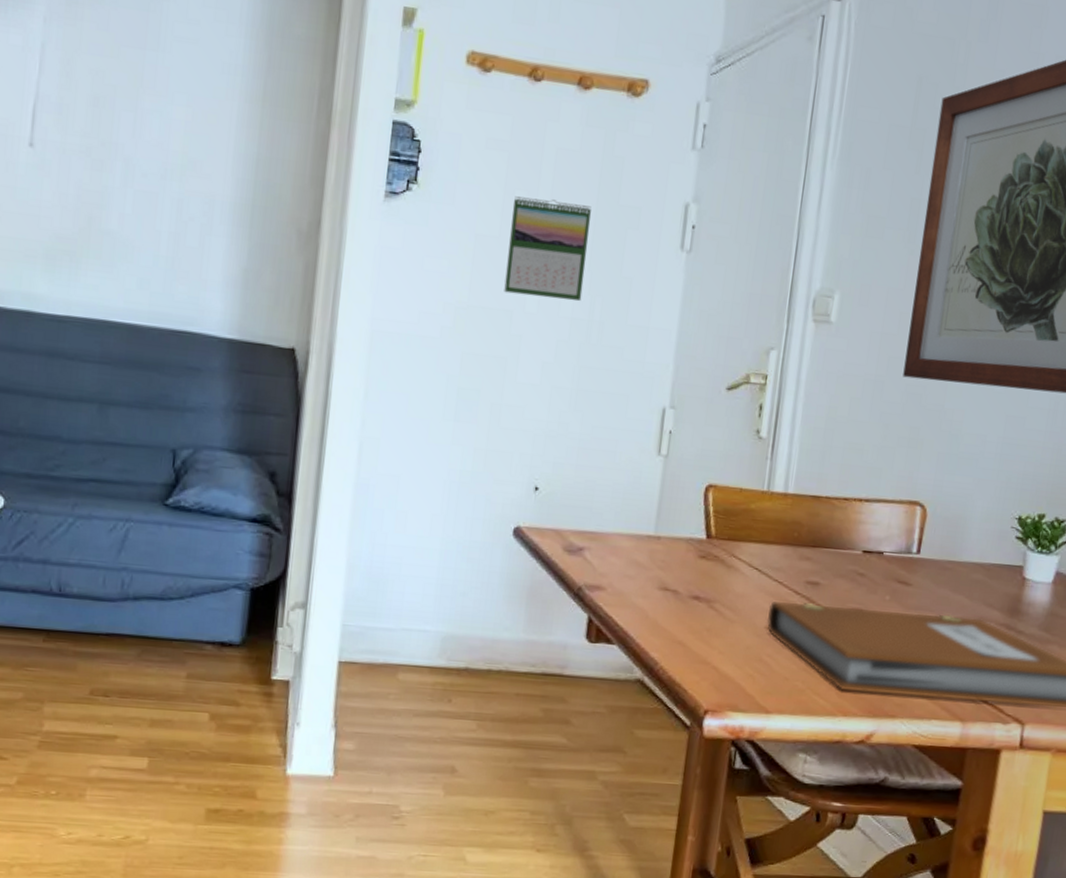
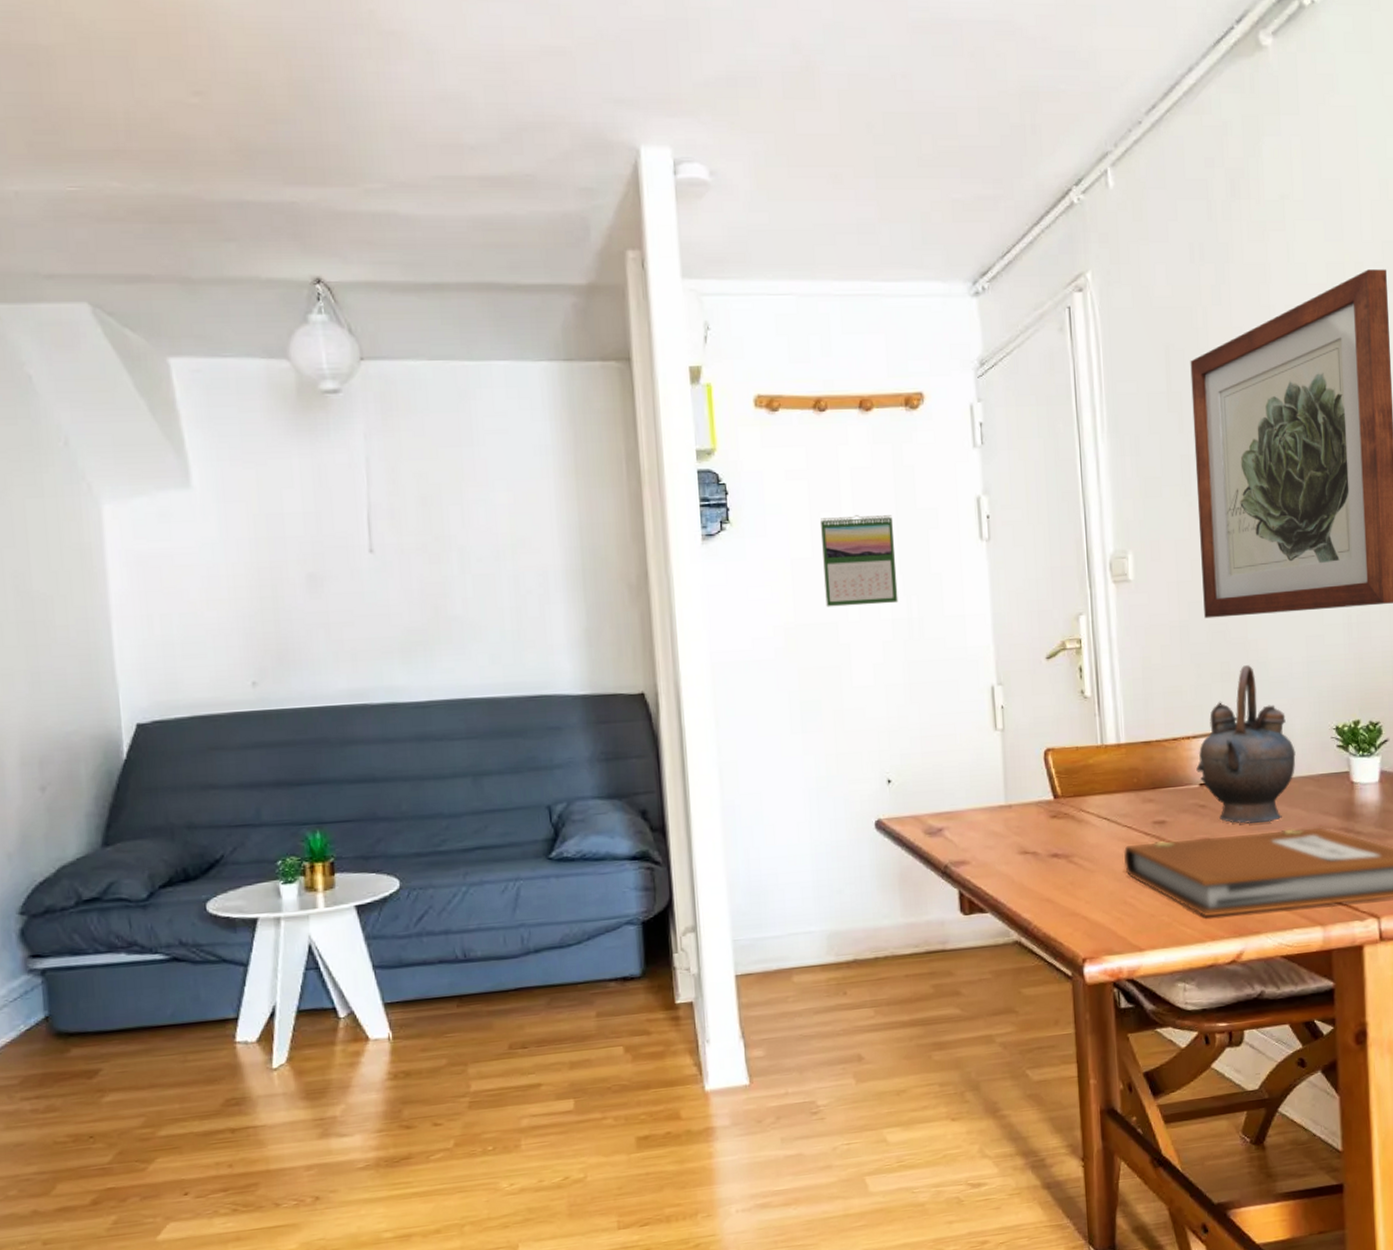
teapot: none [862,434,971,604] -> present [1196,665,1296,824]

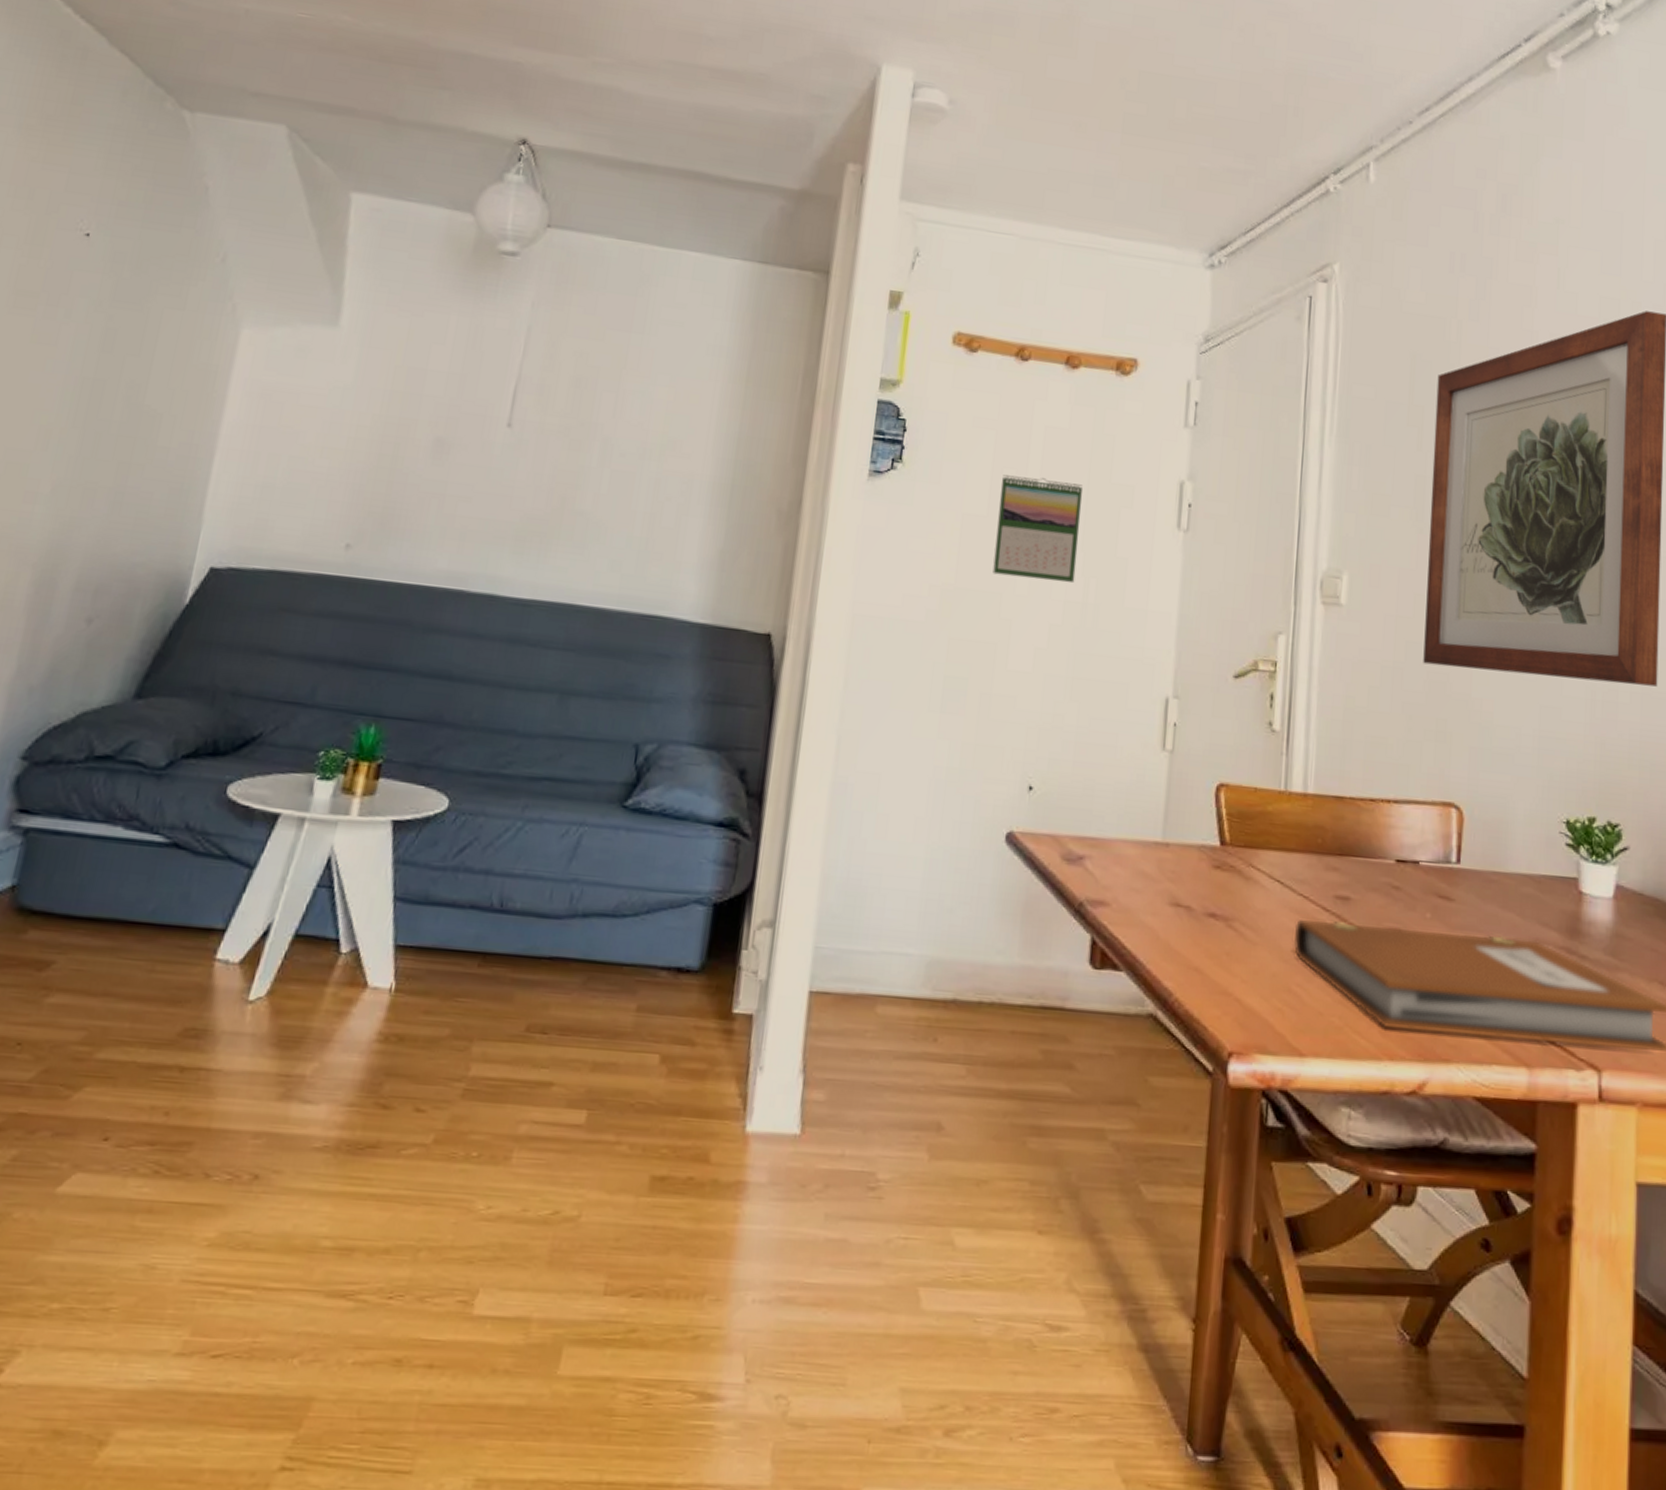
teapot: present [1196,665,1296,824] -> none [1394,727,1515,923]

